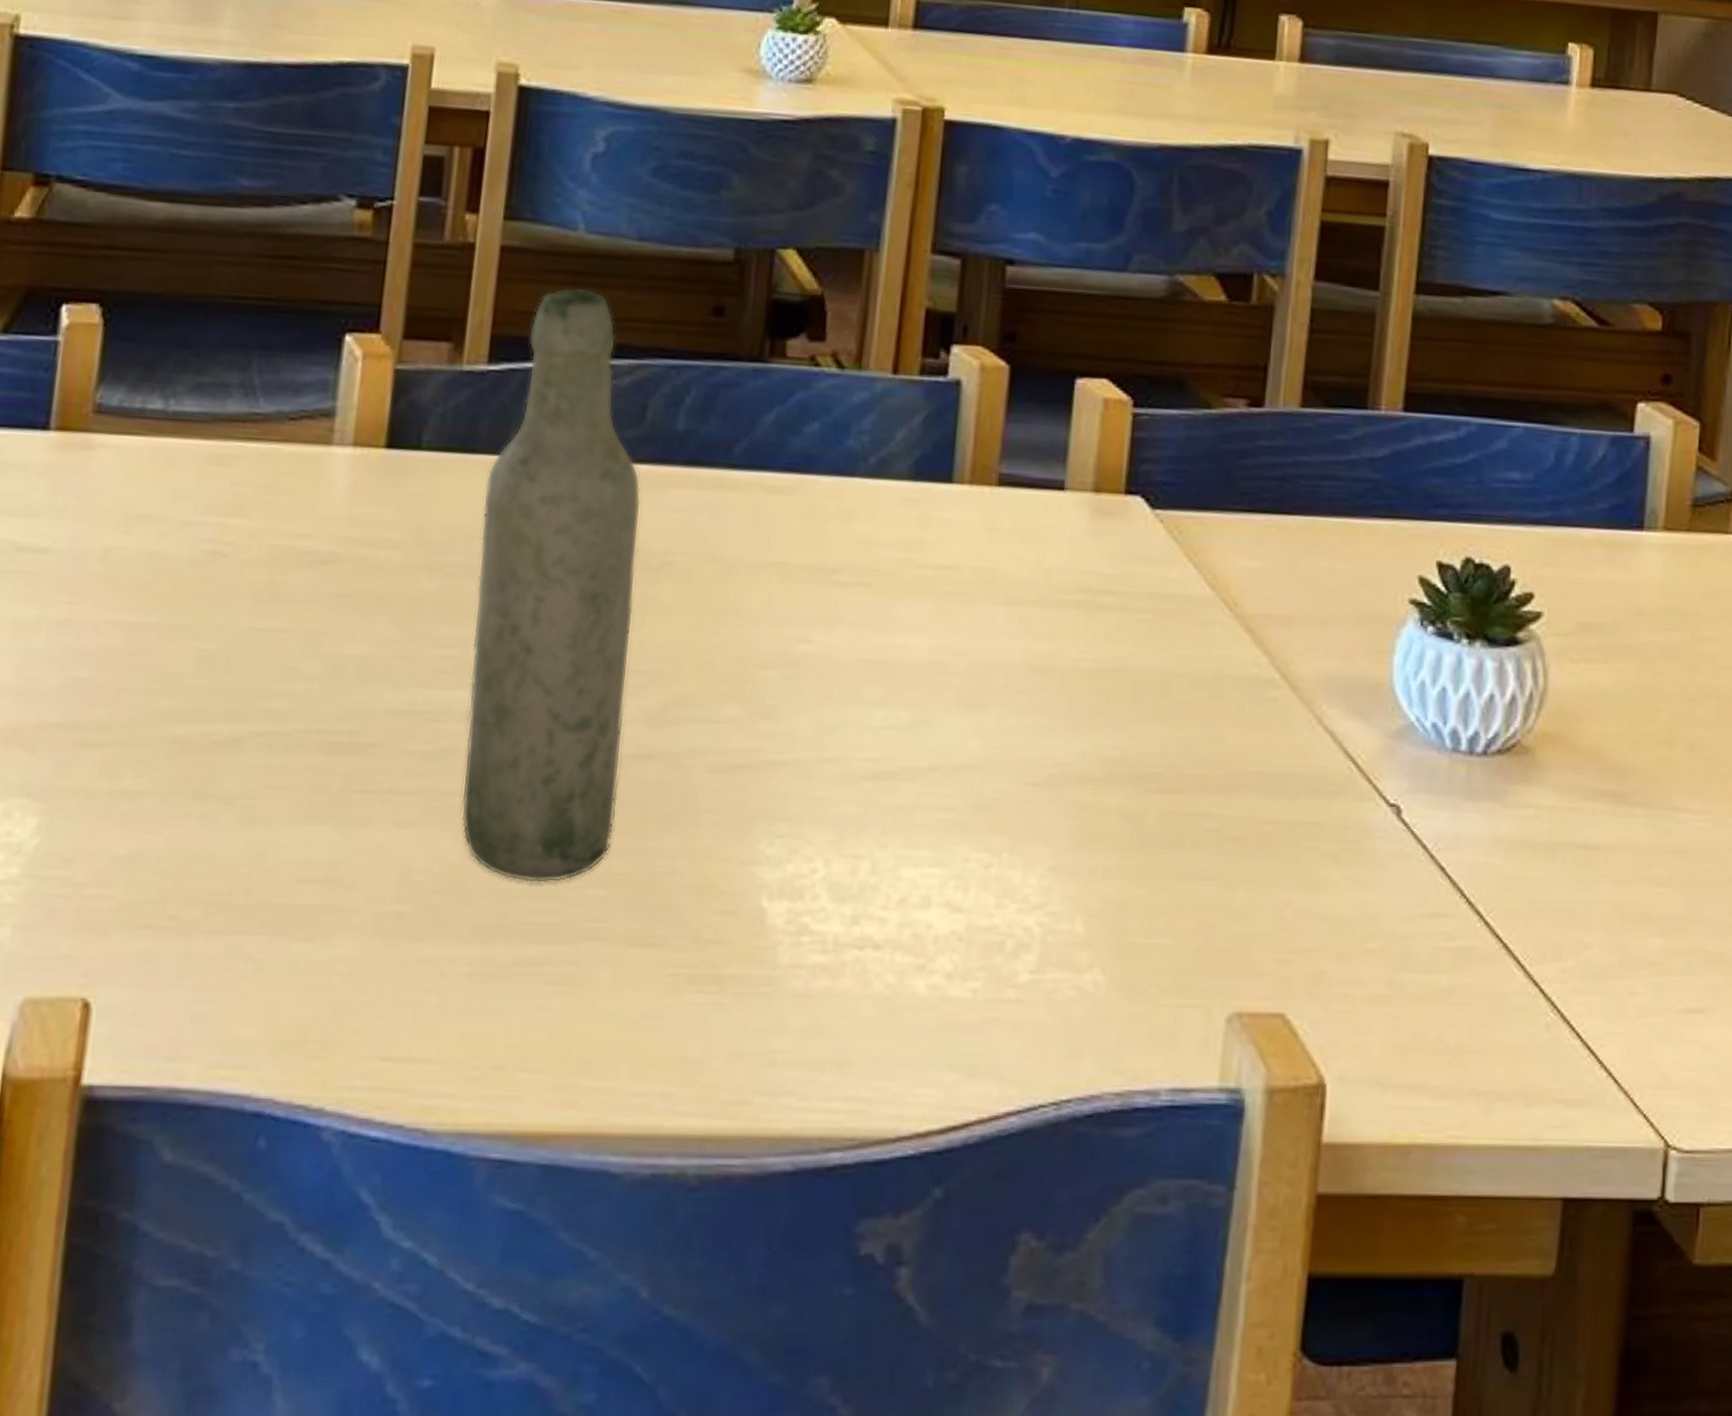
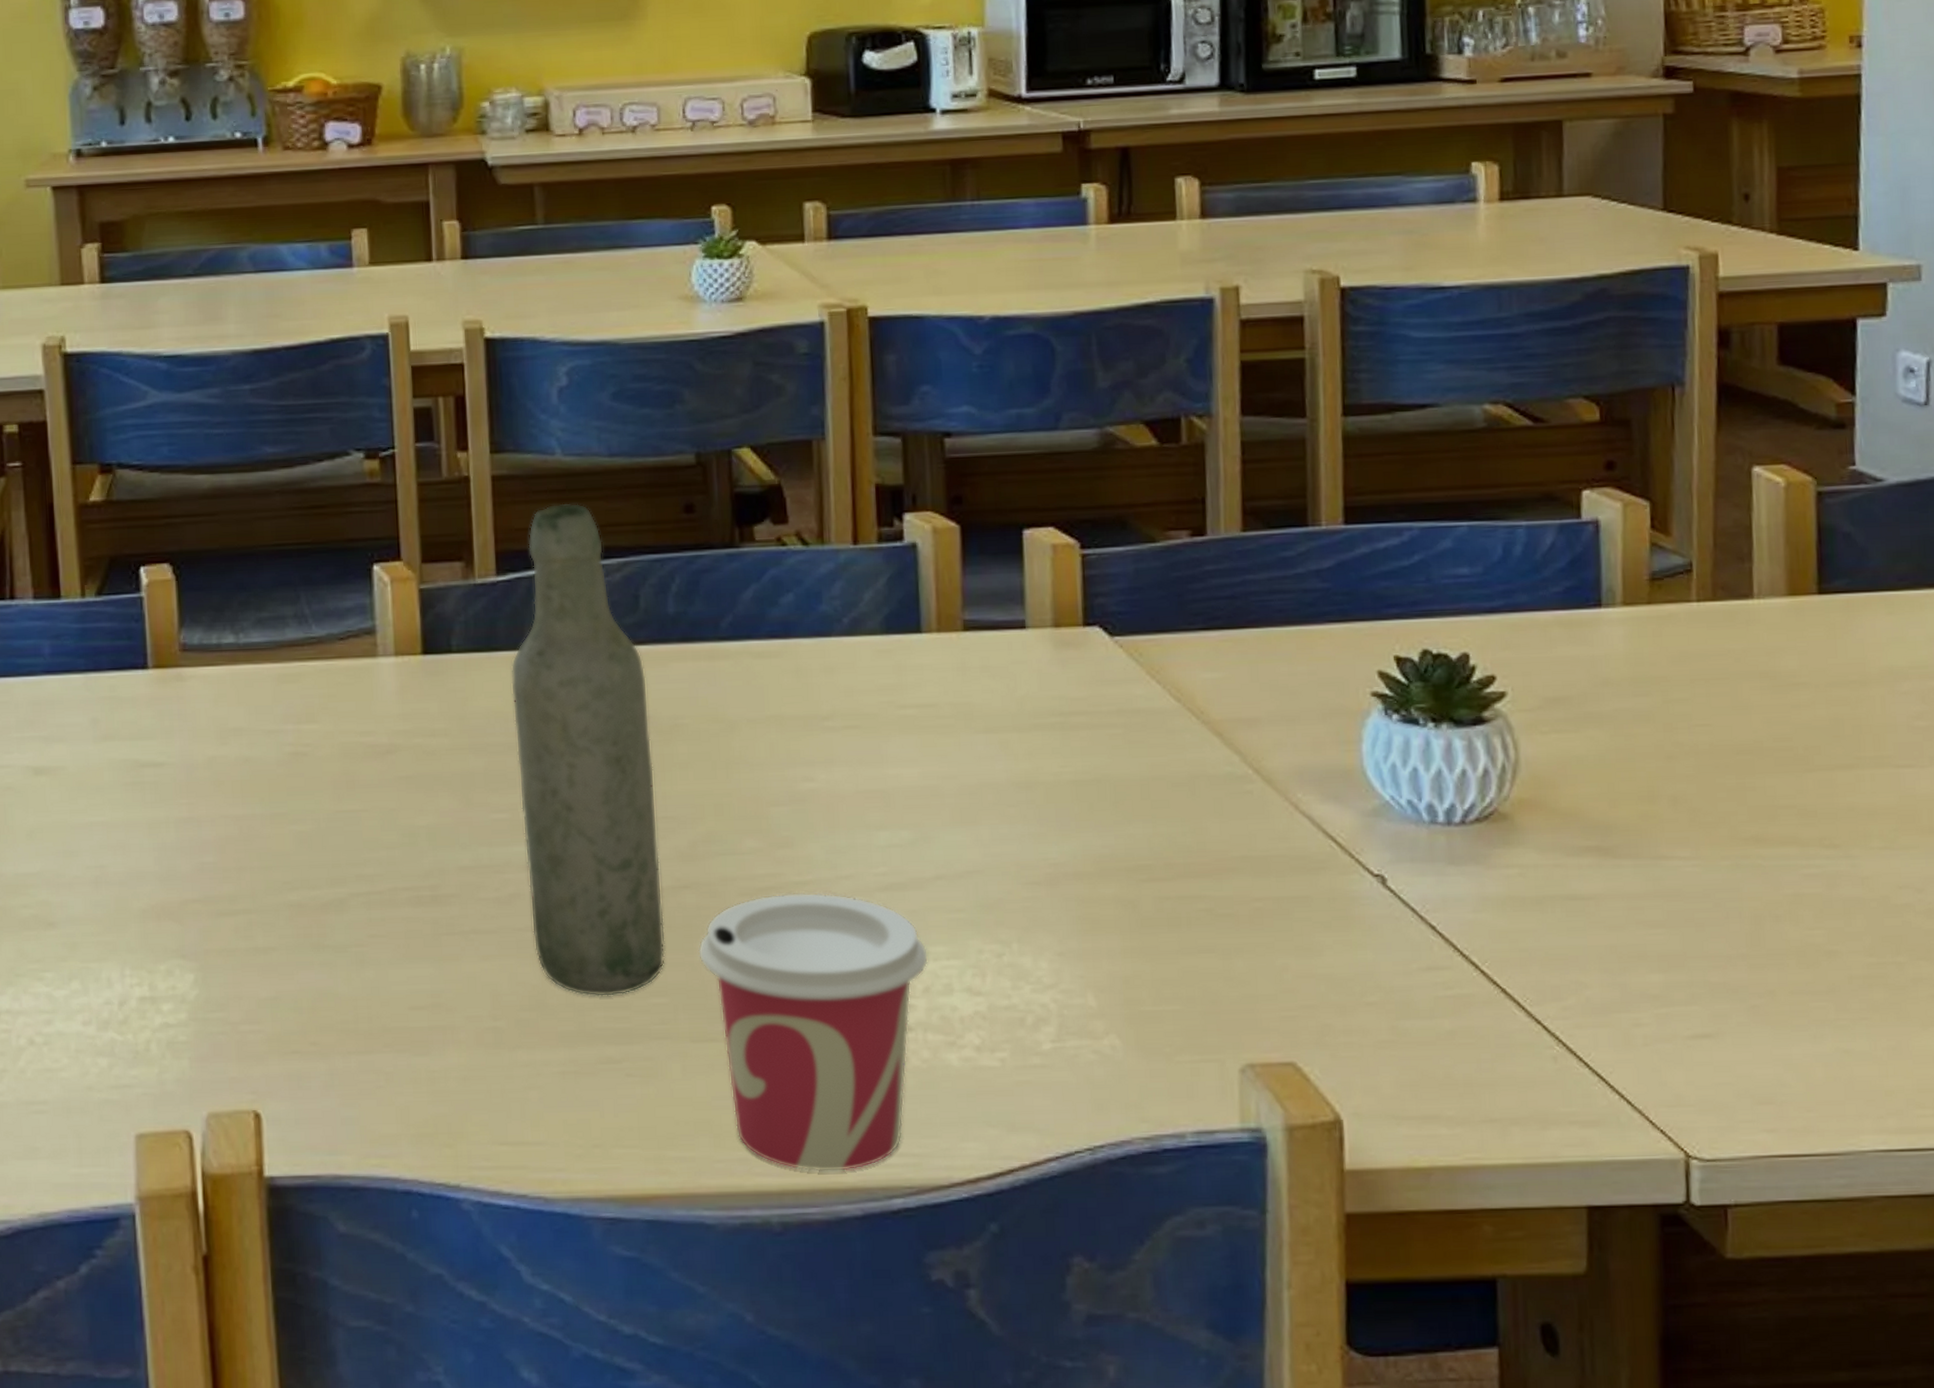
cup: none [651,773,910,1116] -> present [698,892,929,1172]

